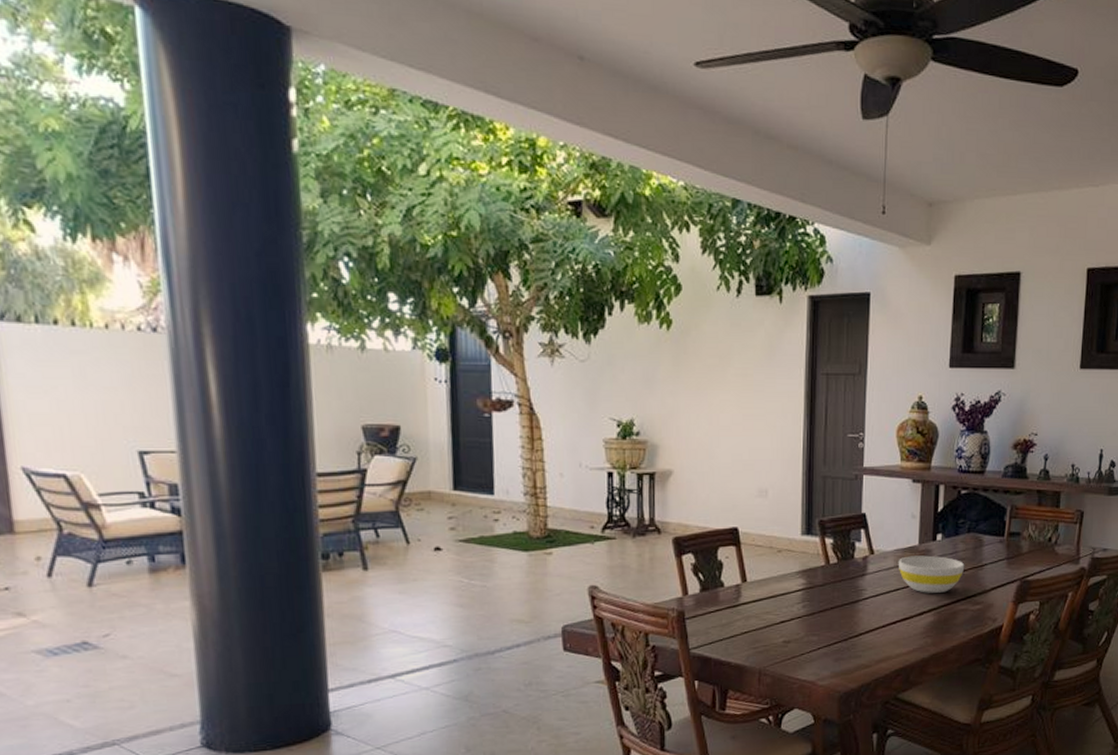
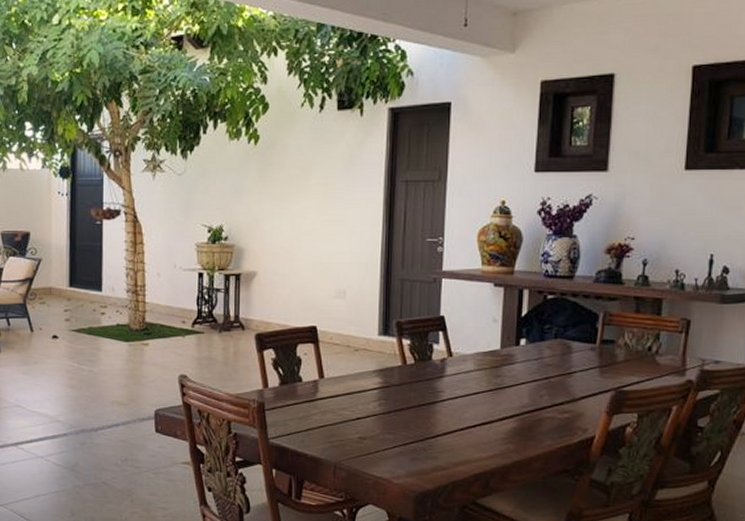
bowl: present [898,555,965,593] -> none [478,360,551,399]

